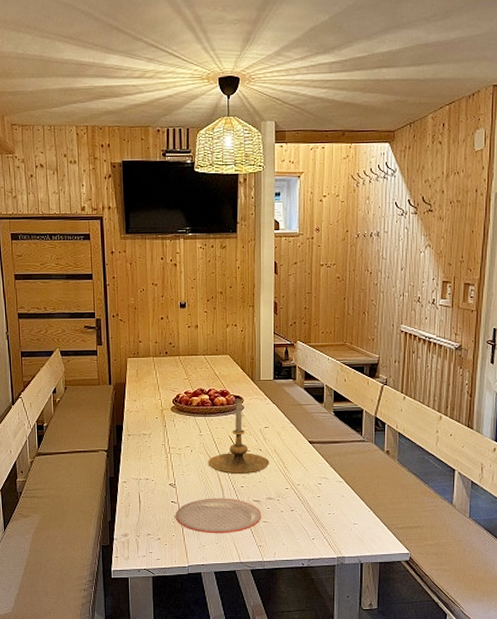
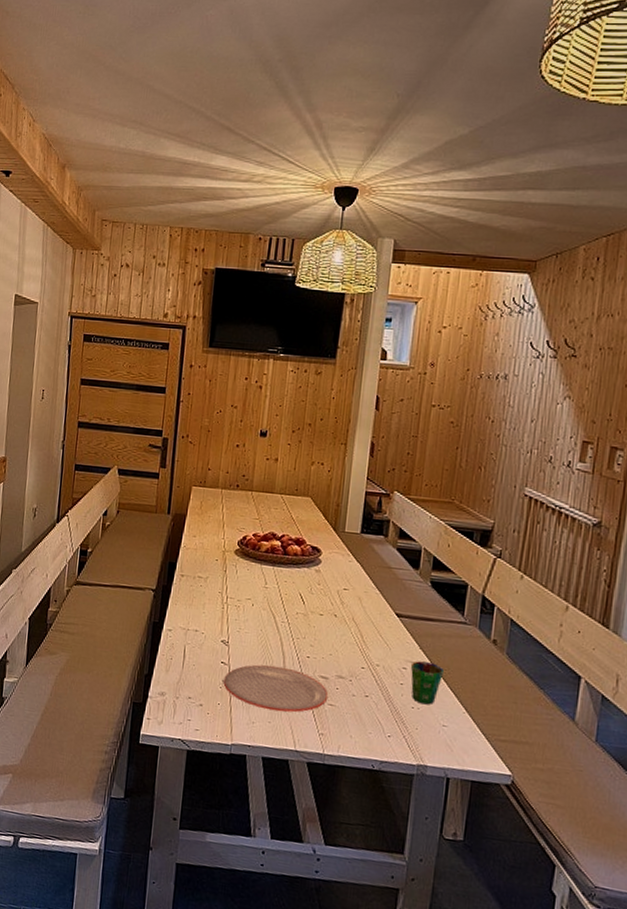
candle holder: present [208,399,270,475] -> none [270,550,345,643]
cup: none [324,476,351,510] -> present [410,661,445,705]

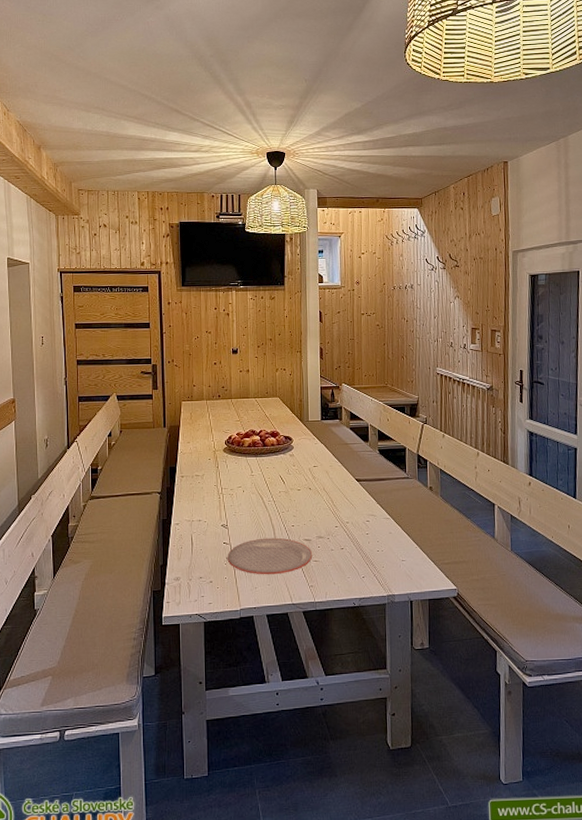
cup: present [410,661,445,705] -> none [372,513,398,547]

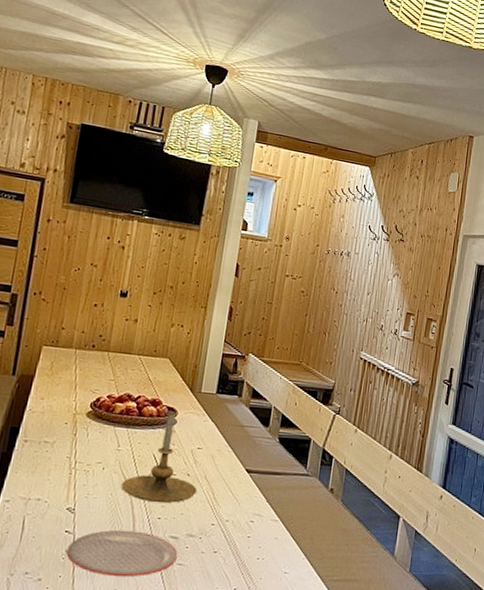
candle holder: none [259,439,319,514] -> present [121,411,197,503]

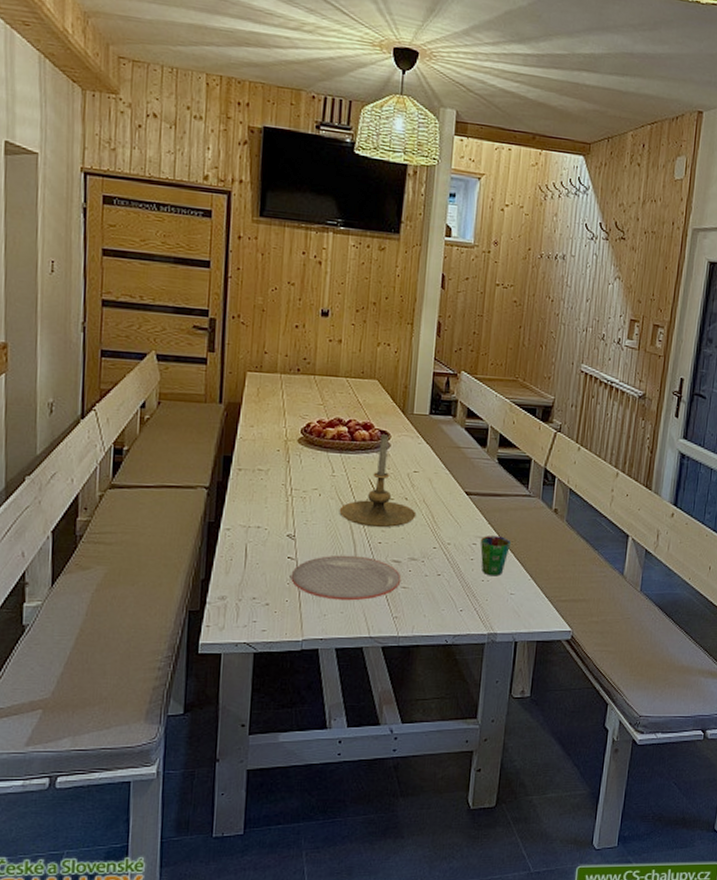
cup: none [257,513,288,555] -> present [480,536,512,576]

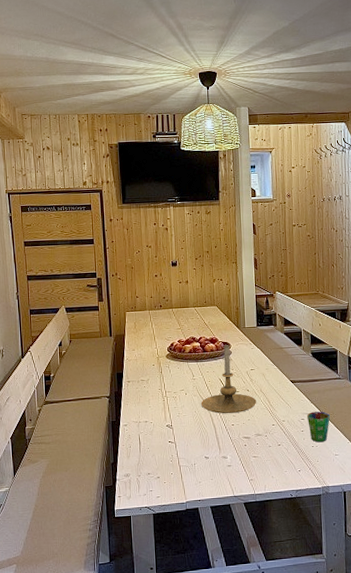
plate: present [291,555,402,601] -> none [172,436,252,471]

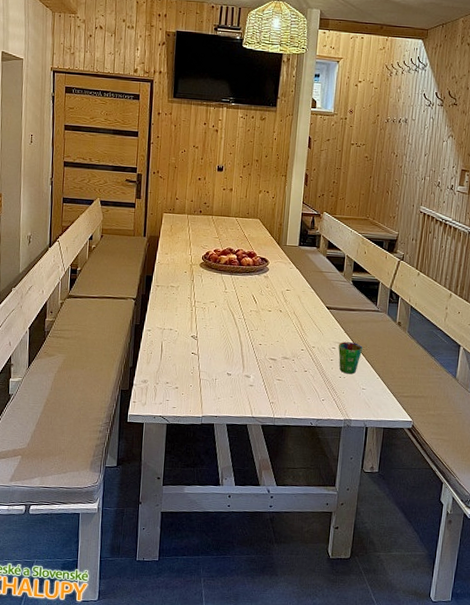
candle holder: present [201,345,257,414] -> none [230,261,288,333]

